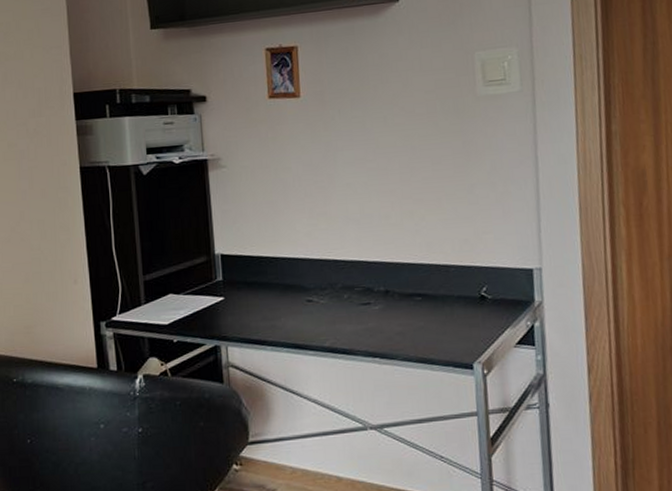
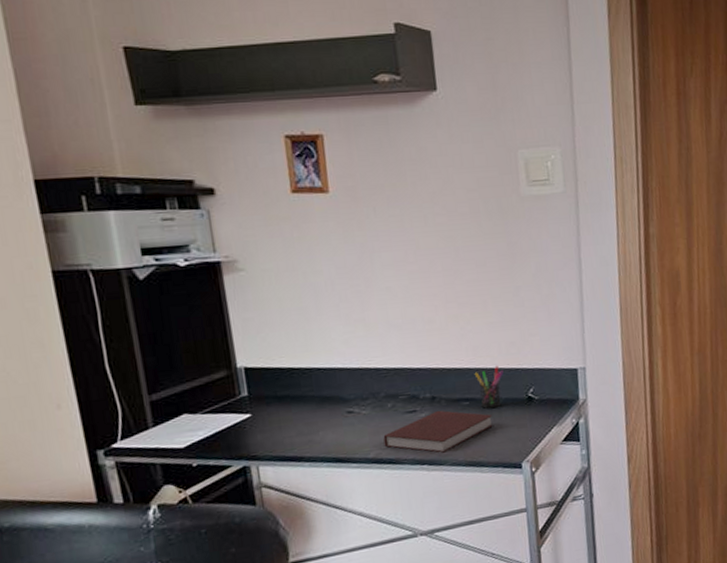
notebook: none [339,304,445,347] -> present [383,410,493,453]
pen holder: none [427,262,457,306] -> present [474,365,504,409]

